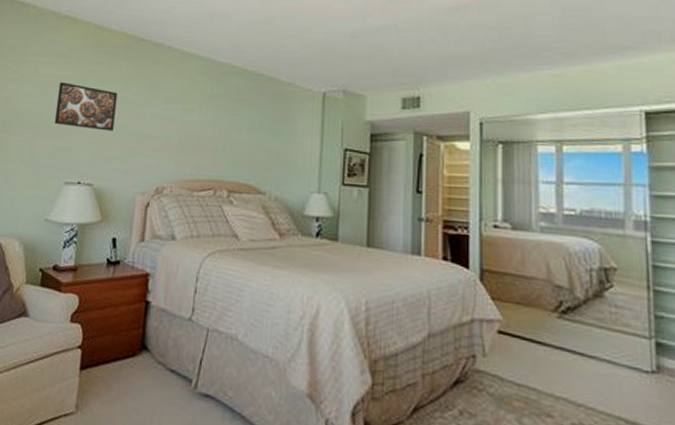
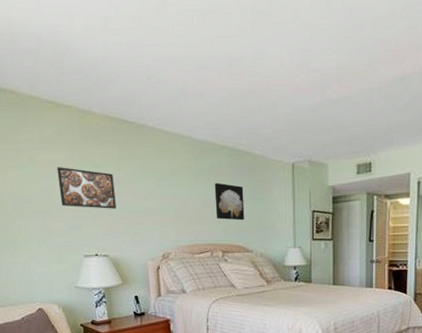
wall art: none [226,108,263,155] -> present [214,182,245,221]

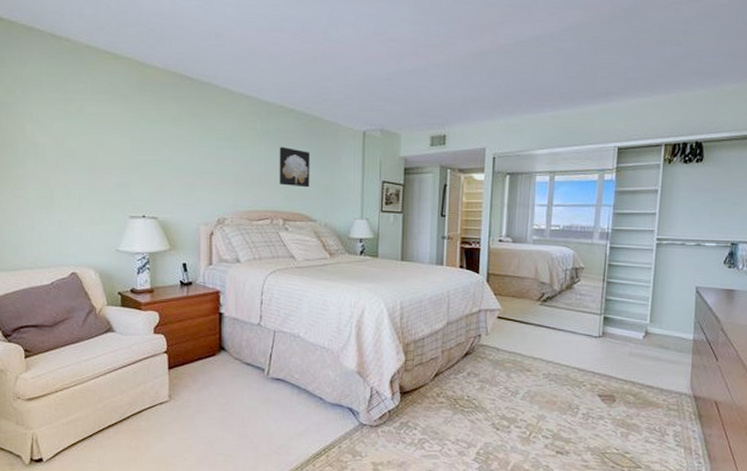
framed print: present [56,167,116,209] -> none [108,121,171,168]

